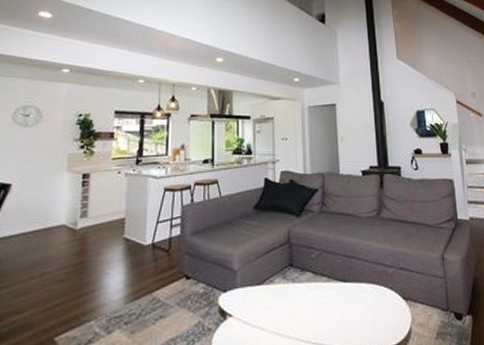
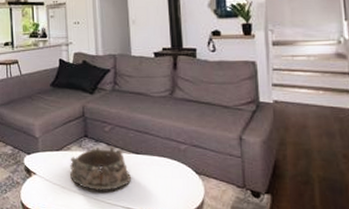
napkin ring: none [272,275,338,330] -> present [70,146,131,191]

